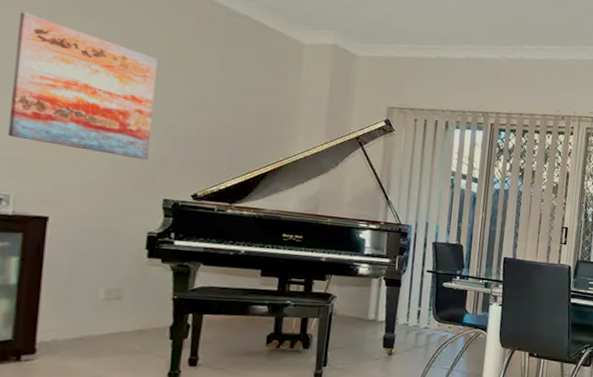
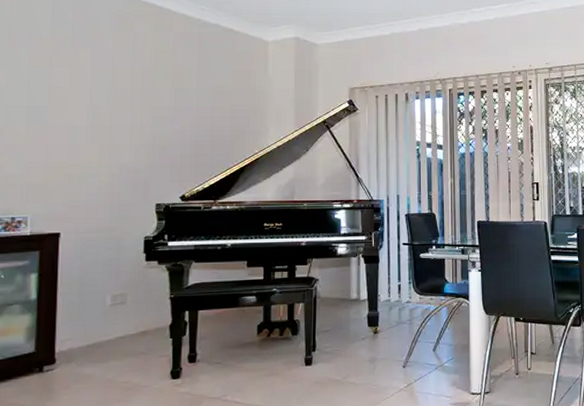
wall art: present [7,12,158,160] -> none [23,53,143,170]

